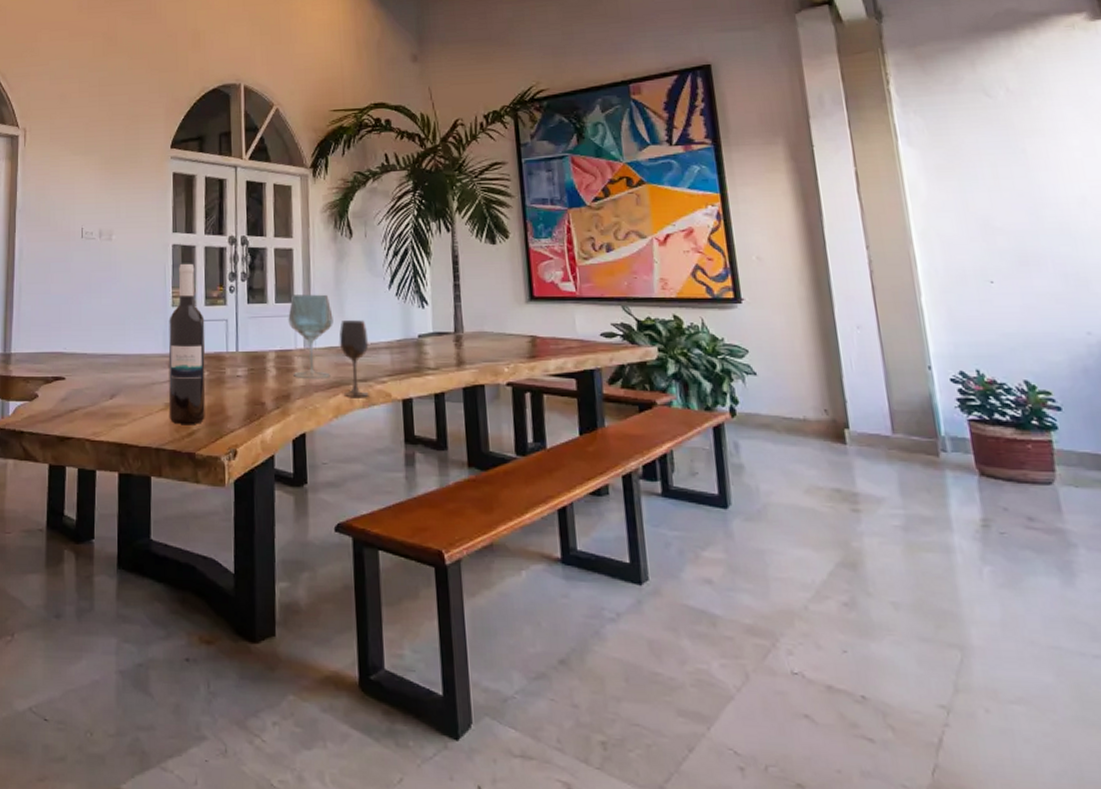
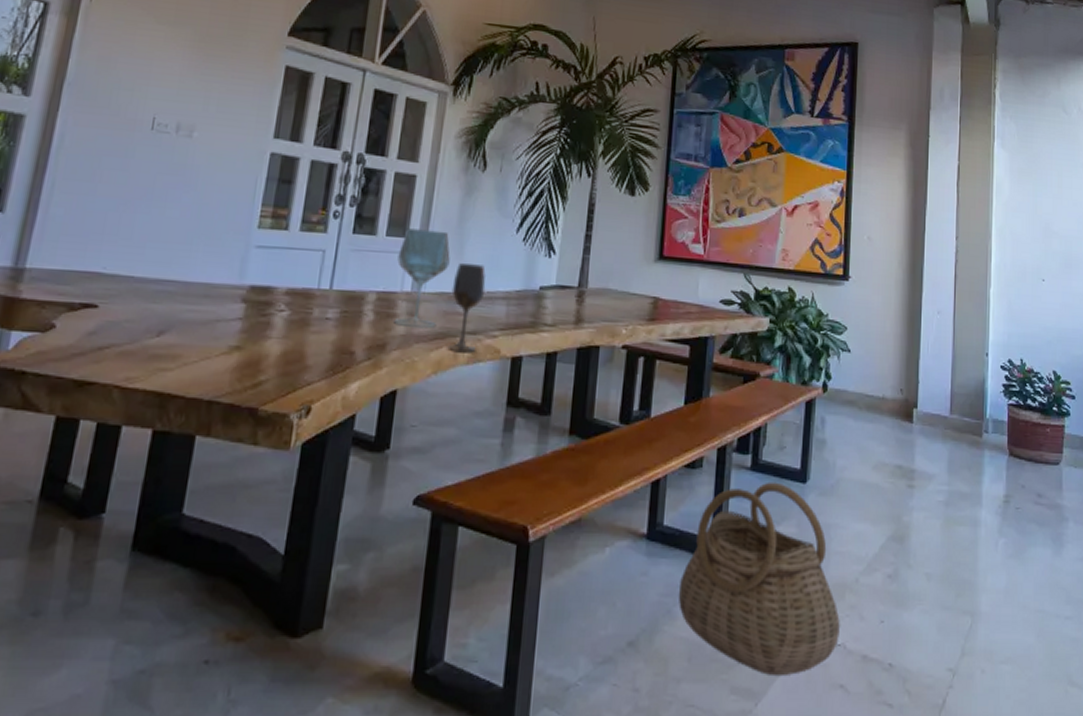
wine bottle: present [168,263,206,424] -> none [231,176,297,373]
basket: none [603,507,795,702] -> present [678,481,840,677]

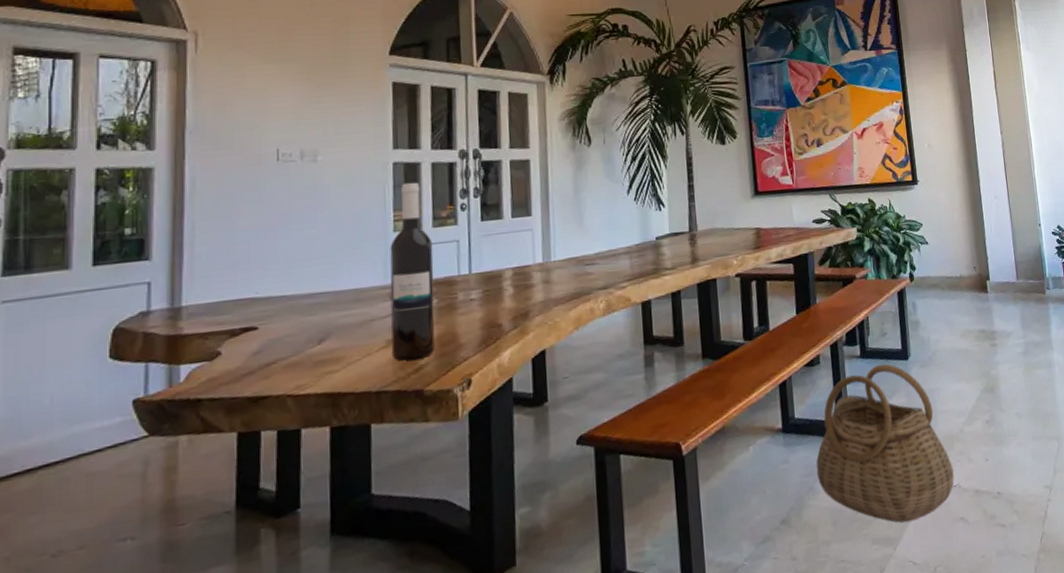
wine bottle: none [231,176,297,373] -> present [389,182,435,361]
wine glass: present [394,228,450,329] -> none [525,204,573,295]
wine glass: present [446,263,486,352] -> none [578,228,610,307]

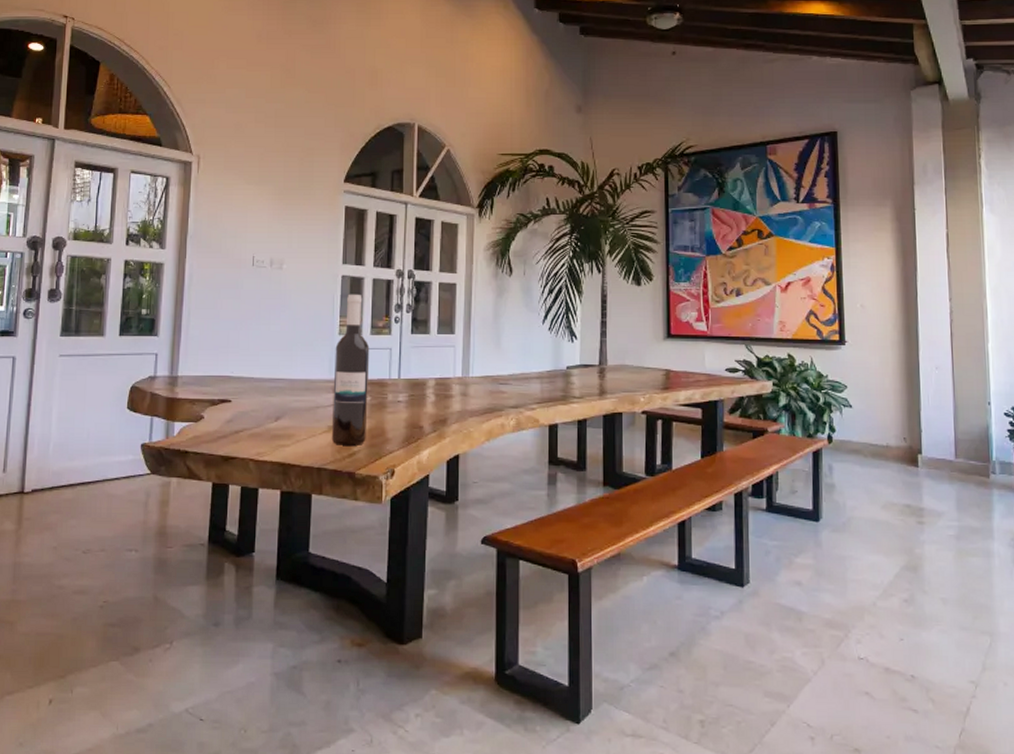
basket: present [816,363,954,523] -> none [710,521,861,684]

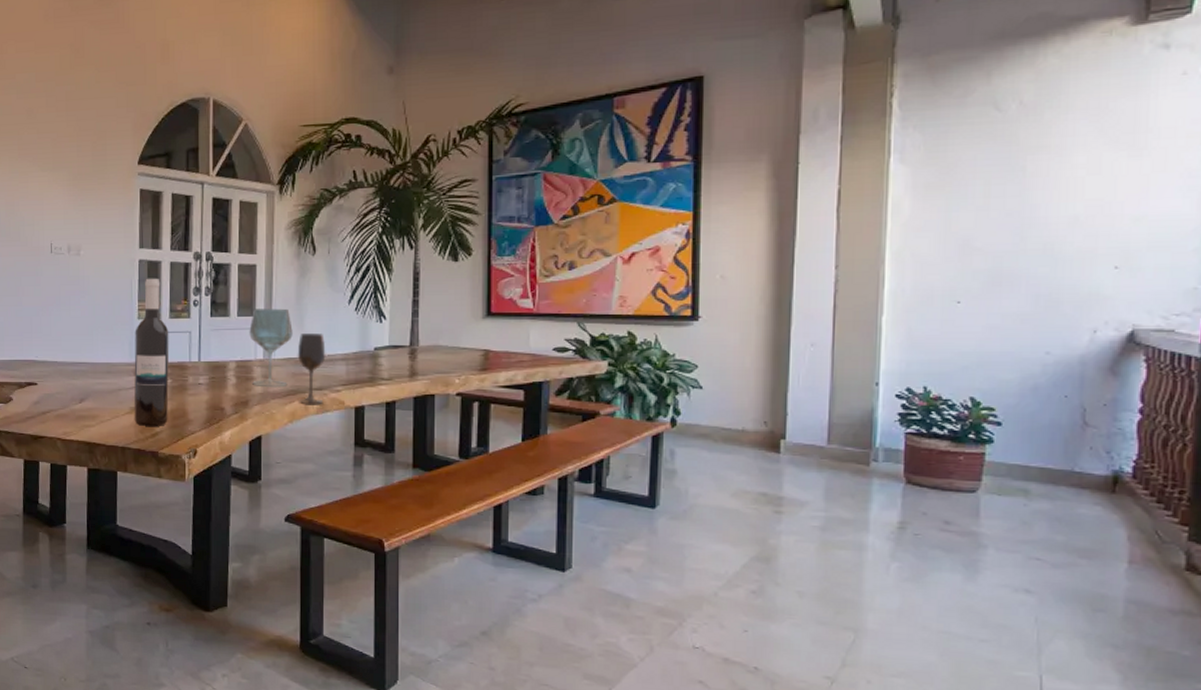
wine glass: none [449,327,490,406] -> present [249,308,293,388]
wine glass: none [494,352,522,422] -> present [297,333,326,404]

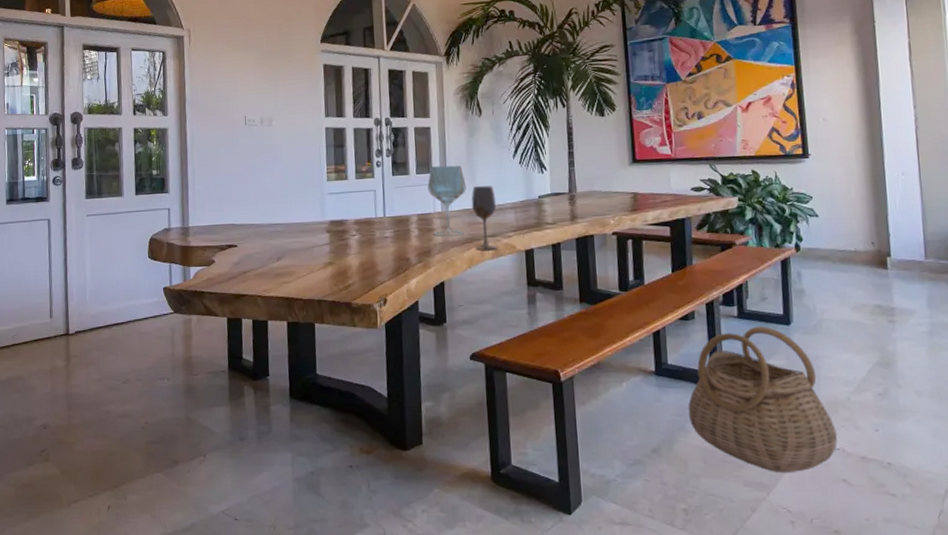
wine bottle: present [133,278,170,426] -> none [325,143,359,279]
basket: none [526,507,697,669] -> present [688,326,837,473]

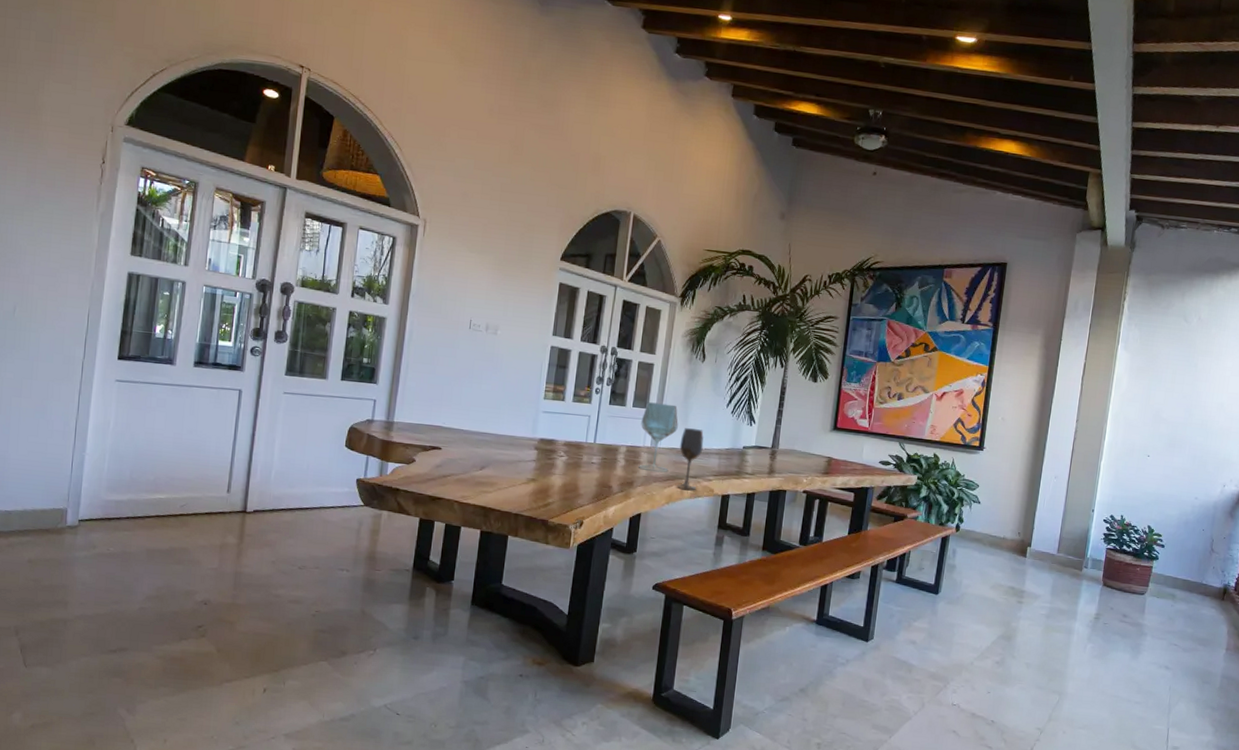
basket: present [688,326,837,473] -> none [837,591,957,721]

